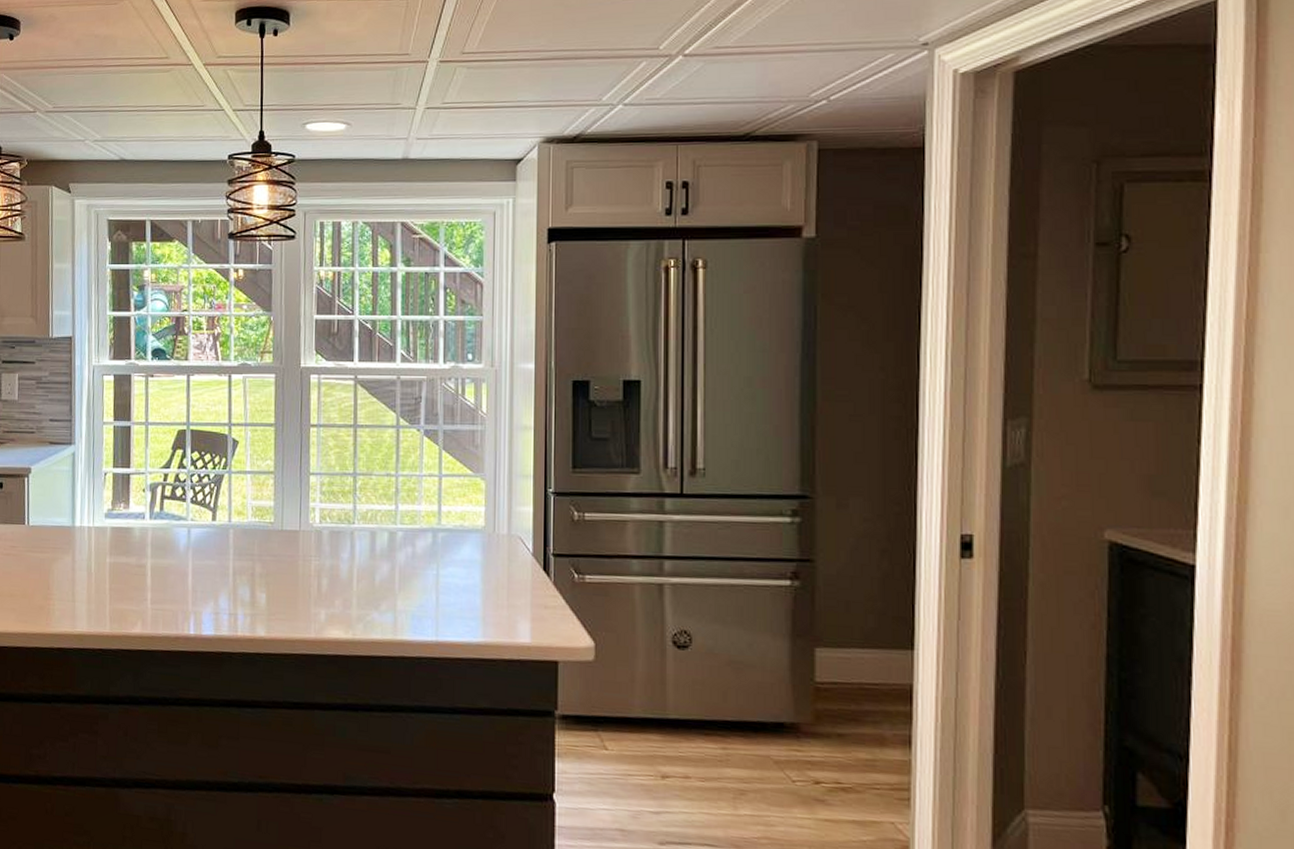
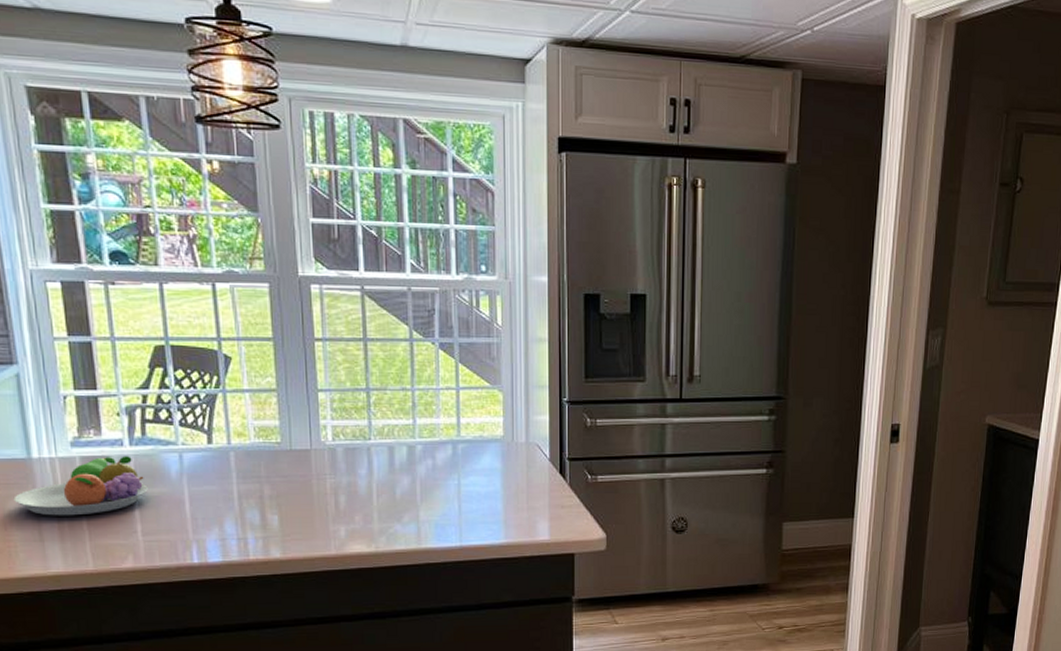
fruit bowl: none [57,528,160,581] -> present [13,456,148,516]

